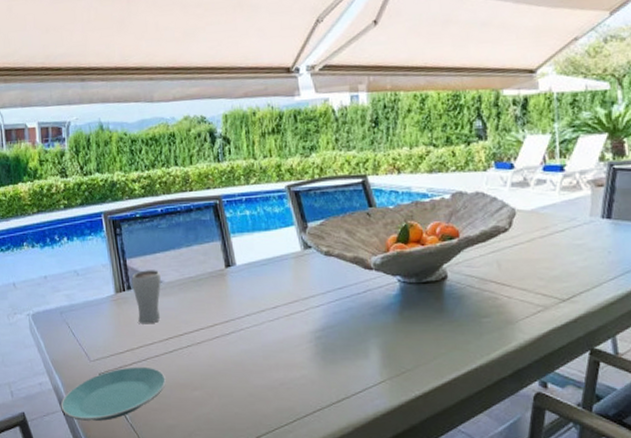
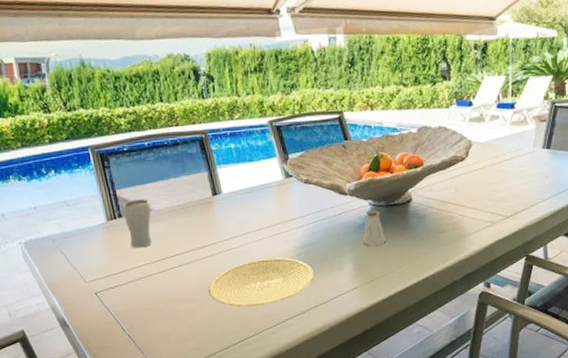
plate: present [60,366,167,421] -> none [59,285,161,334]
plate: none [218,340,336,397] -> present [208,257,315,307]
saltshaker: none [391,287,419,331] -> present [362,209,386,246]

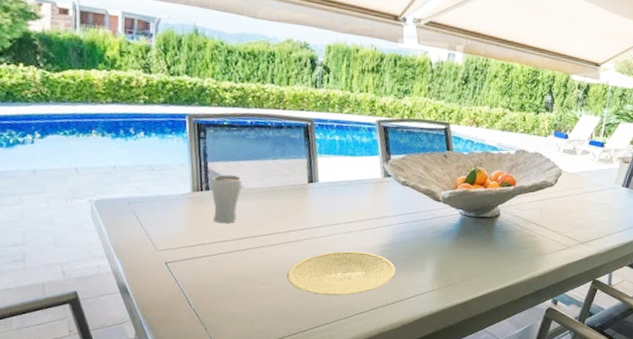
saltshaker: present [362,209,386,246] -> none [447,218,470,253]

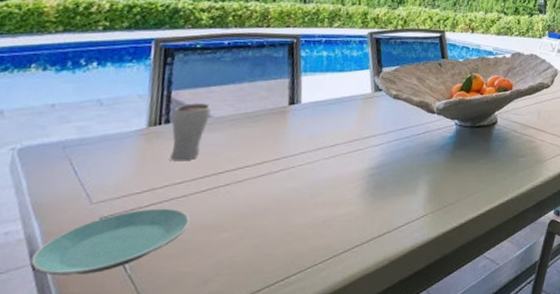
plate: none [119,259,236,305] -> present [30,208,191,276]
plate: present [287,251,396,296] -> none [255,178,385,237]

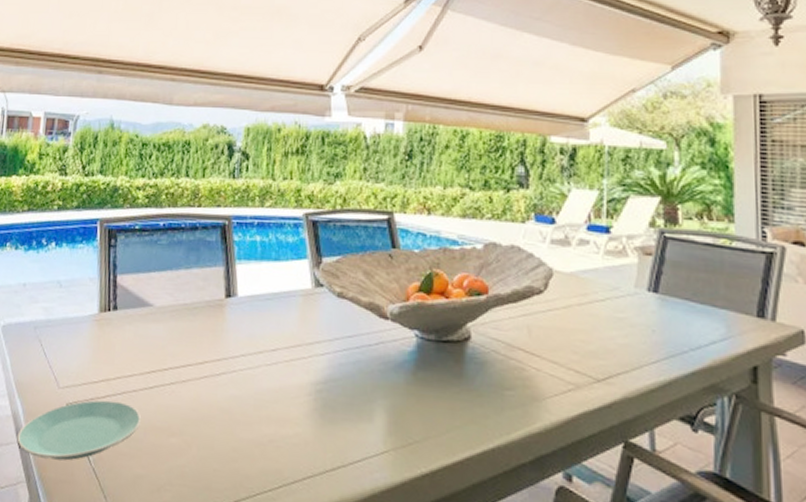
drinking glass: present [170,103,211,162] -> none [119,290,152,353]

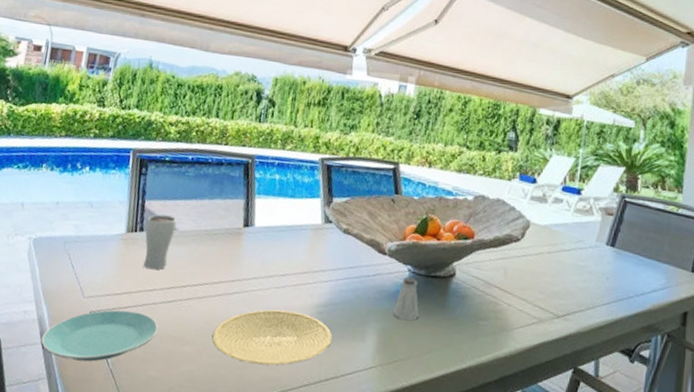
drinking glass: none [119,290,152,353] -> present [143,214,177,270]
plate: none [200,390,336,455] -> present [212,309,333,366]
saltshaker: none [402,343,433,395] -> present [392,276,420,321]

